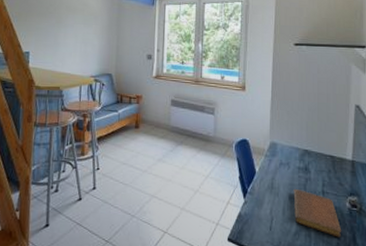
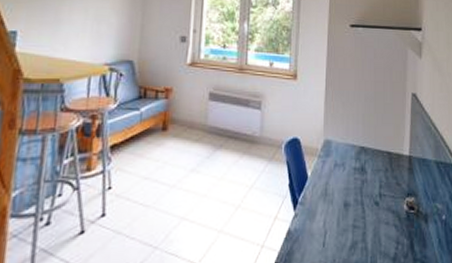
notebook: present [293,188,342,238] -> none [349,193,400,247]

